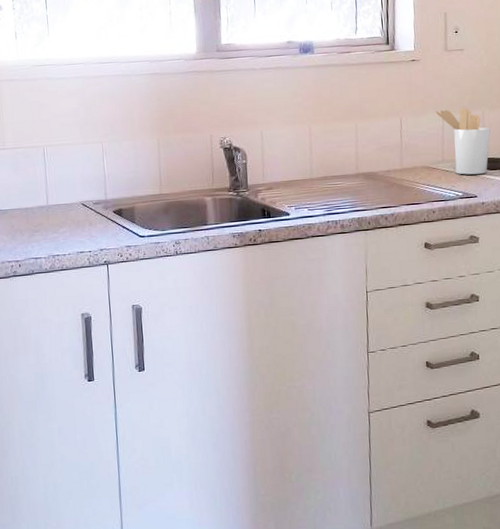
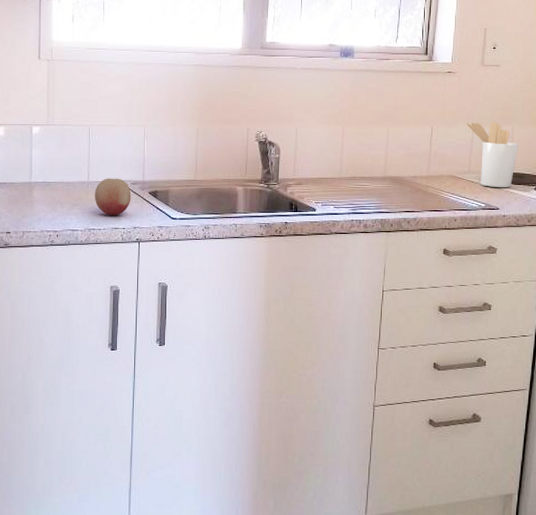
fruit: none [55,199,95,239] -> present [94,178,131,216]

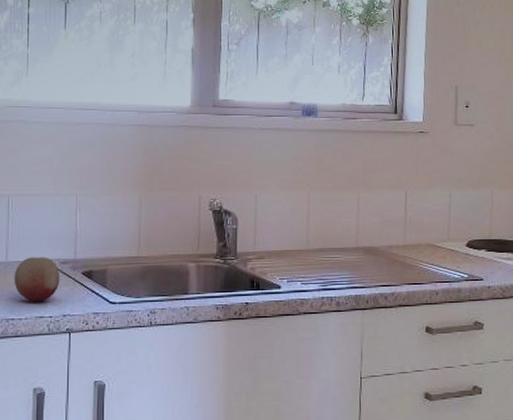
utensil holder: present [466,121,518,187] -> none [442,184,499,256]

